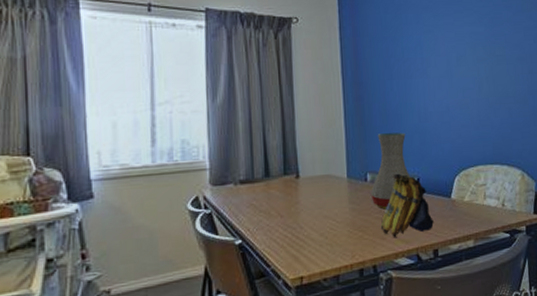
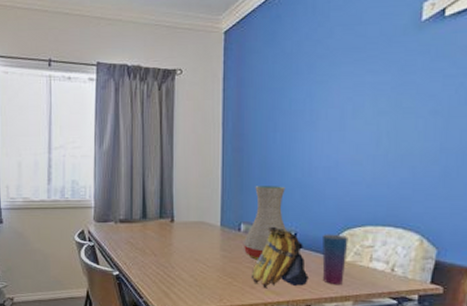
cup: none [442,176,465,226] -> present [322,234,348,286]

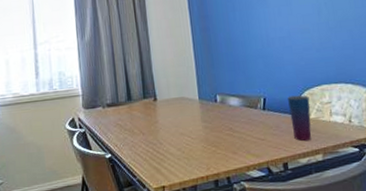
vase: present [244,186,287,260] -> none [221,57,257,127]
banana: present [252,226,310,289] -> none [232,94,283,153]

